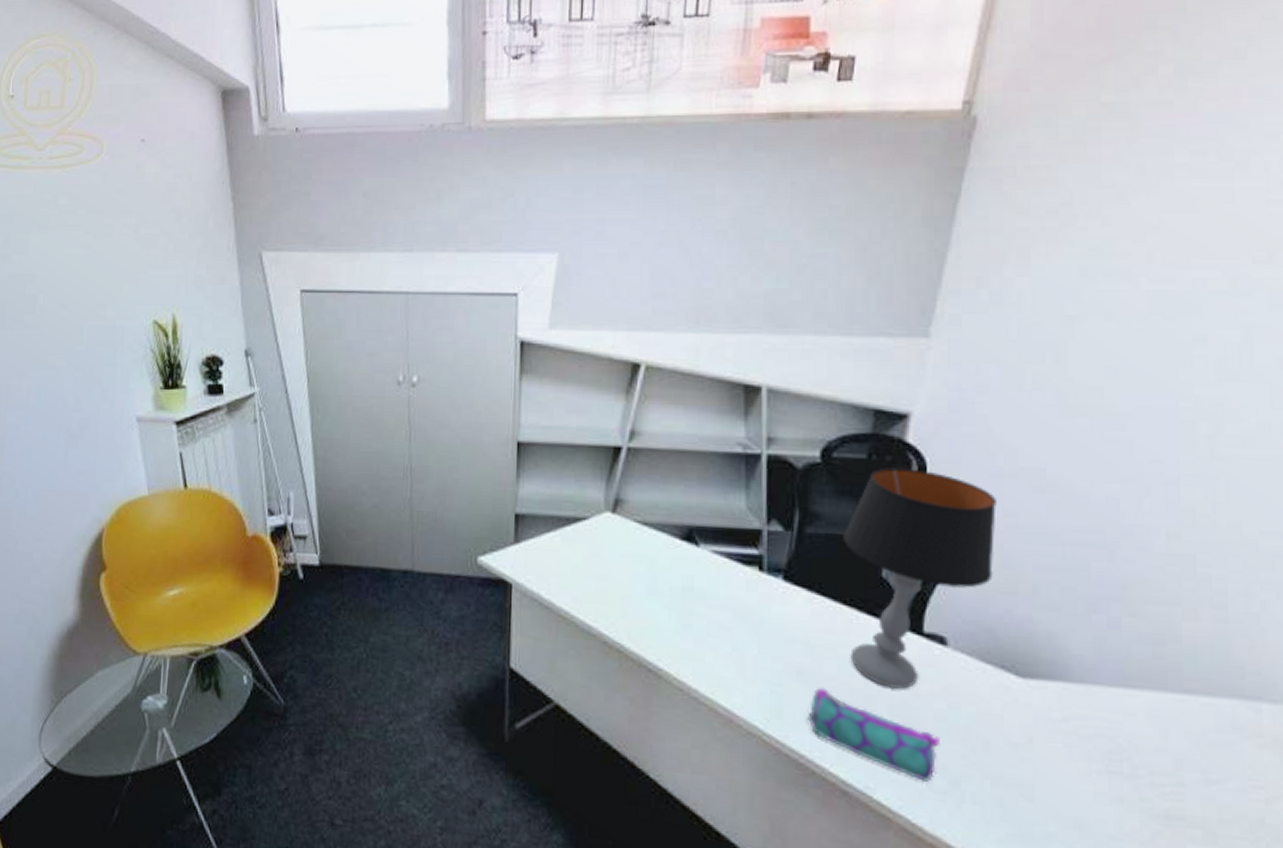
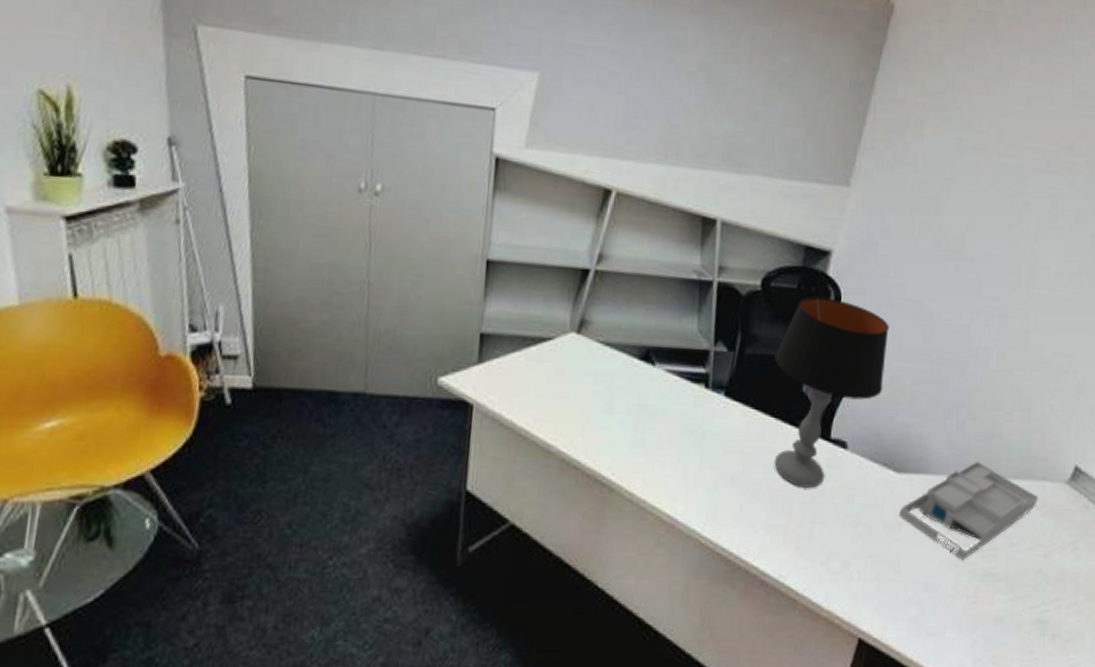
pencil case: present [807,687,940,782] -> none [737,490,837,566]
desk organizer: none [1026,669,1251,795] -> present [898,461,1039,560]

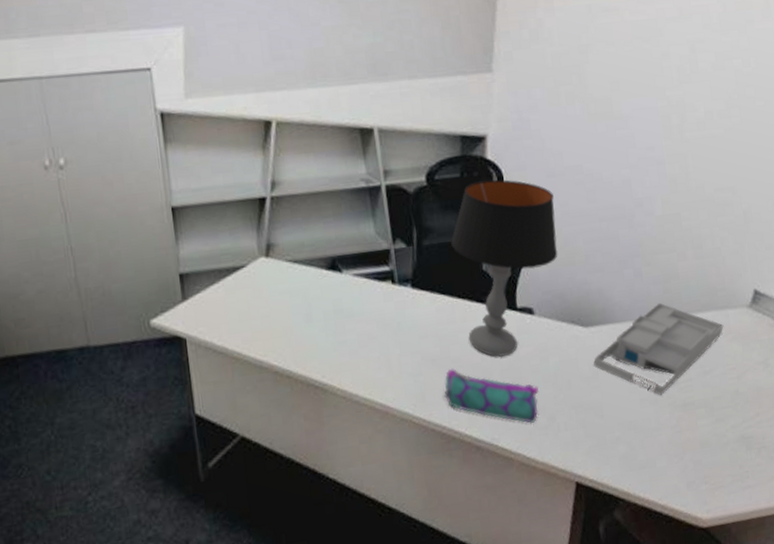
pencil case: none [737,490,837,566] -> present [444,368,539,423]

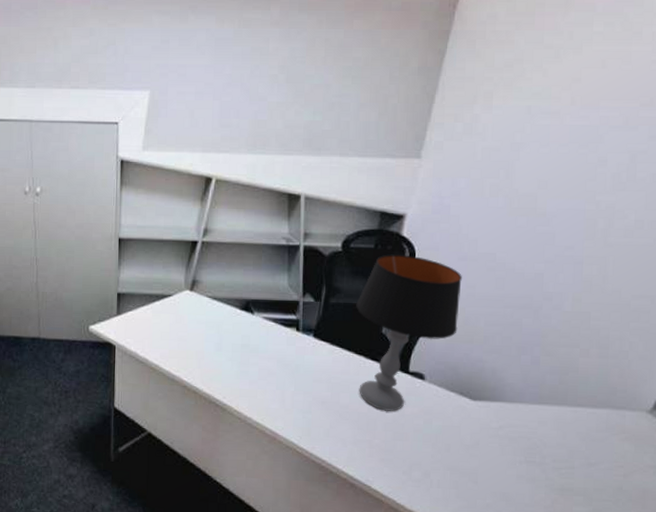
pencil case: present [444,368,539,423] -> none [328,412,418,474]
desk organizer: present [593,302,724,396] -> none [475,391,618,476]

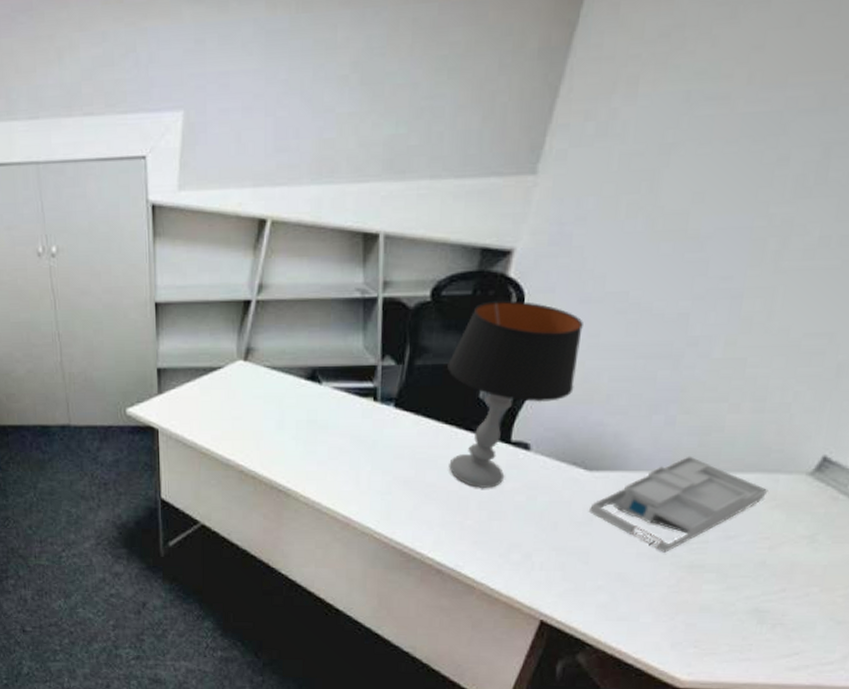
desk organizer: none [475,391,618,476] -> present [588,456,769,553]

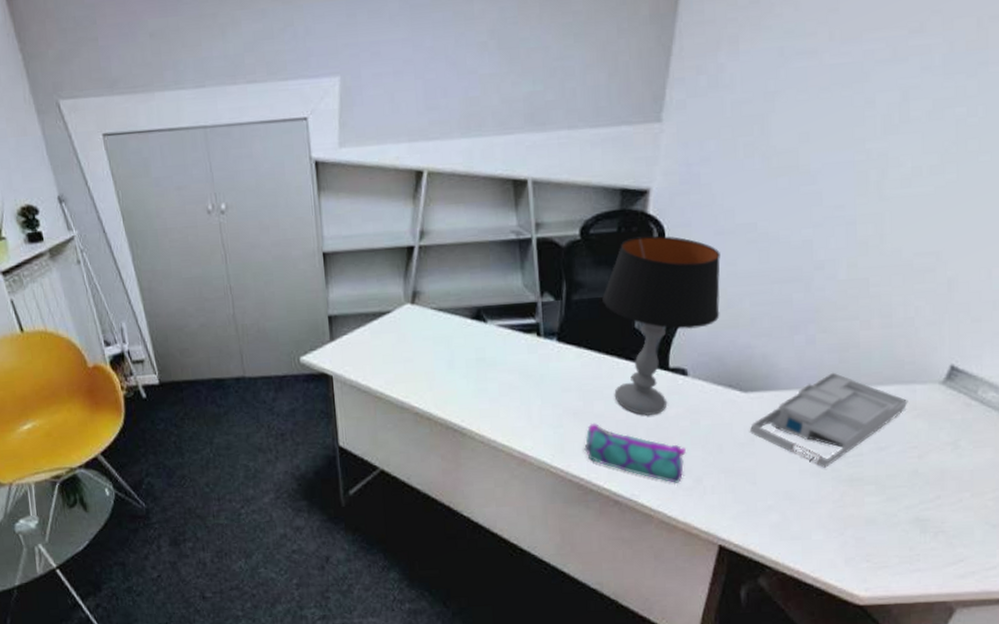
pencil case: none [411,492,518,557] -> present [584,422,686,483]

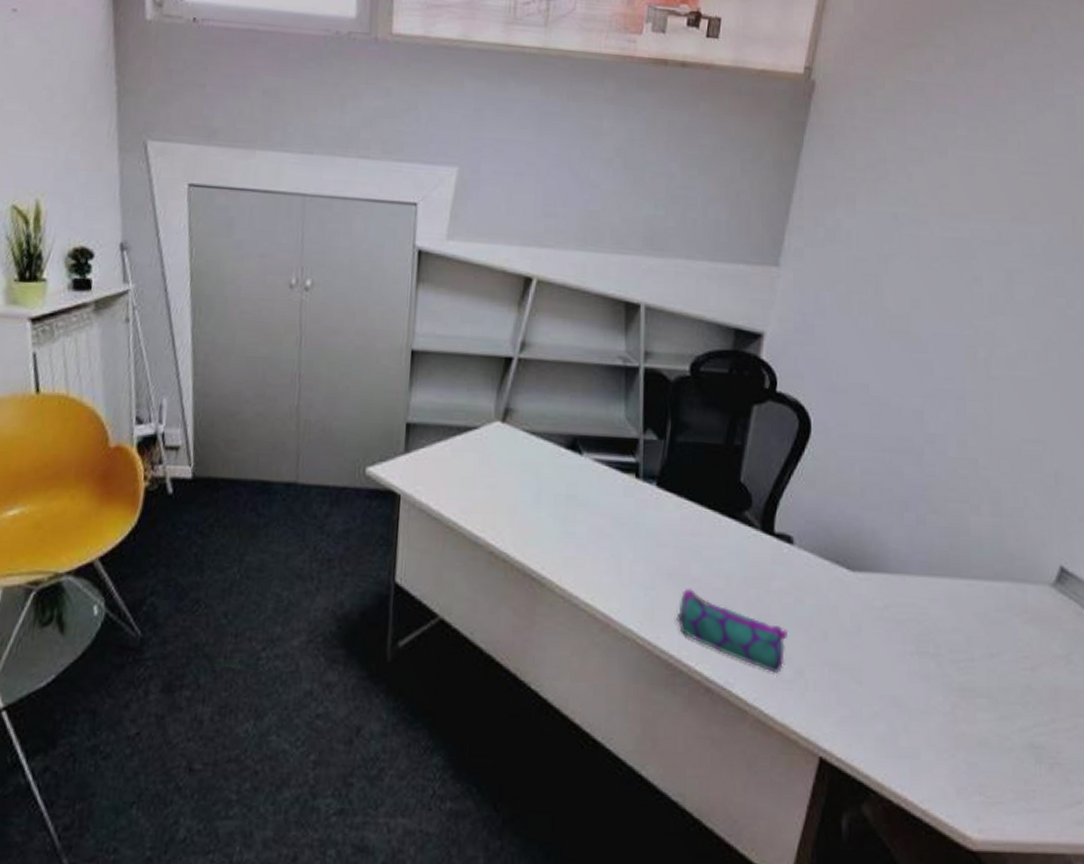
table lamp: present [602,235,720,416] -> none [708,381,832,587]
desk organizer: present [749,372,908,468] -> none [856,559,1020,672]

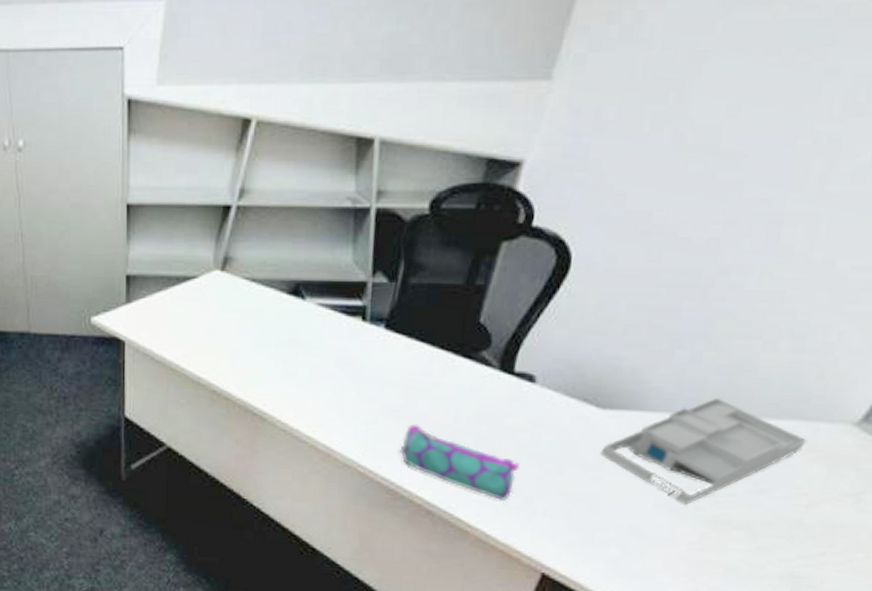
desk organizer: none [856,559,1020,672] -> present [599,397,807,505]

